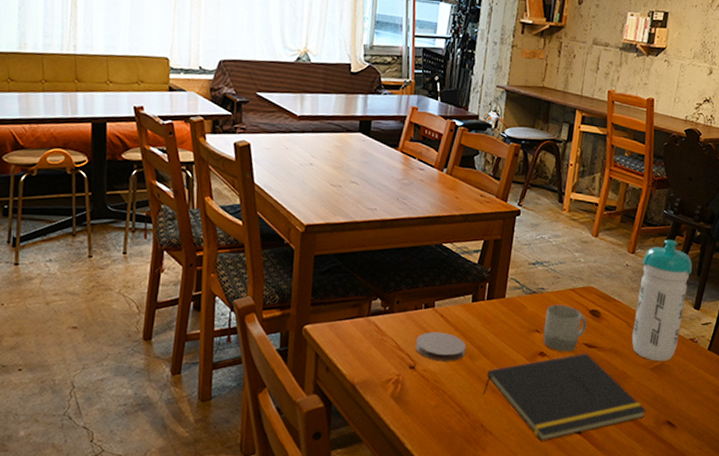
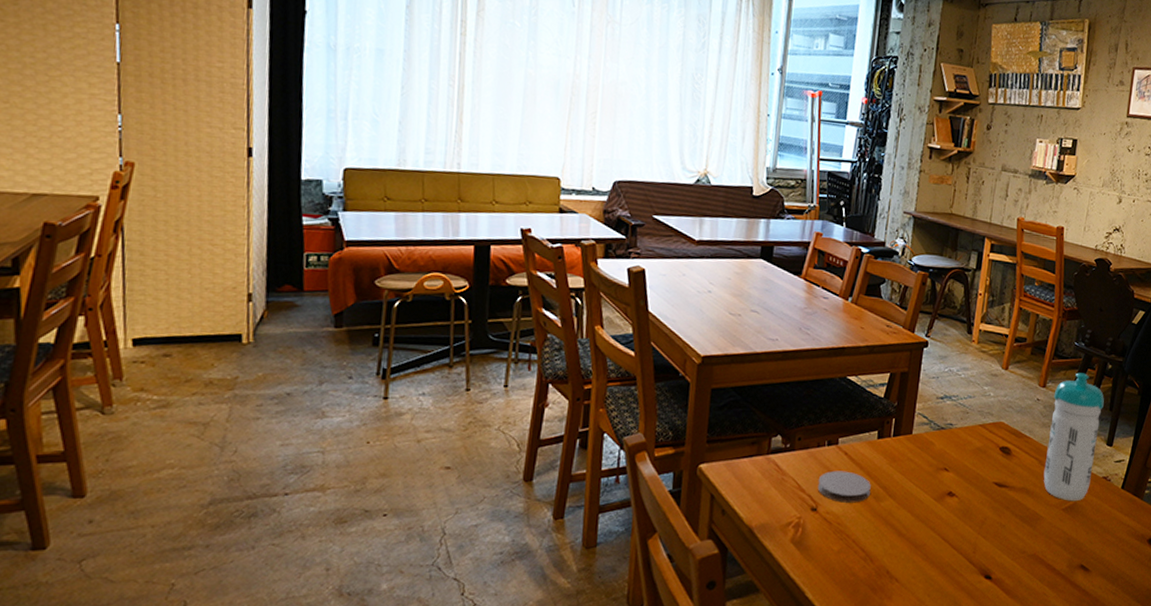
notepad: present [482,353,647,442] -> none [888,493,1060,589]
cup: present [543,304,587,352] -> none [951,441,997,492]

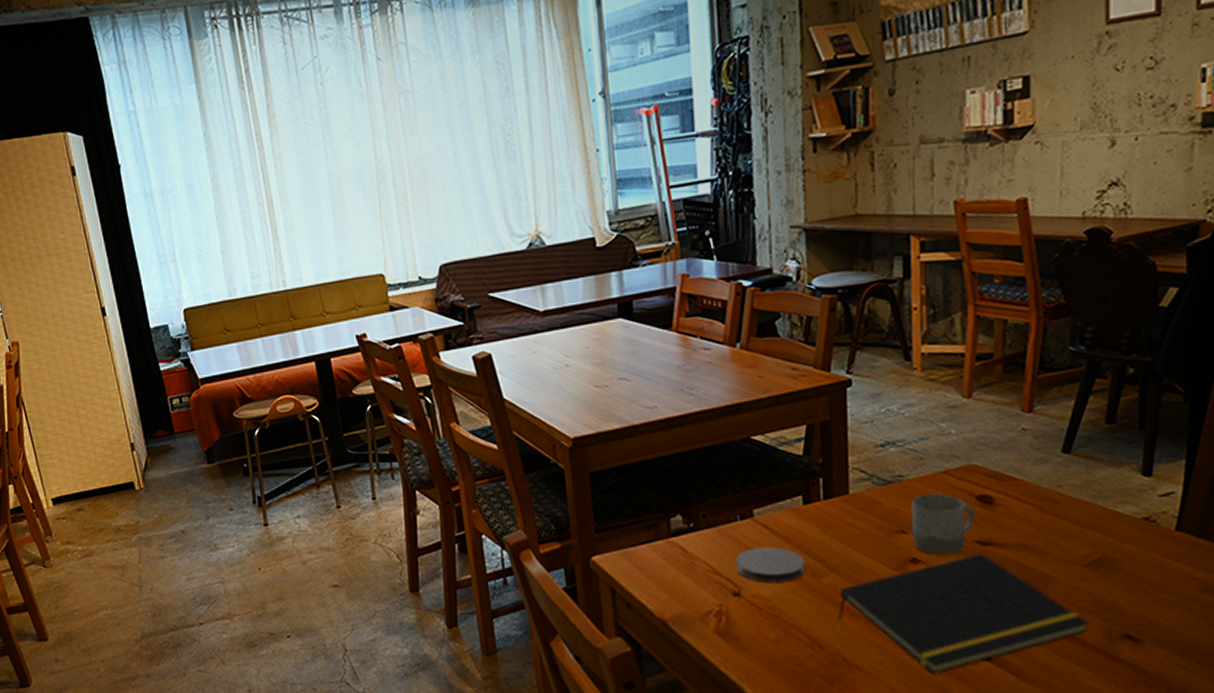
notepad: none [888,493,1060,589] -> present [837,553,1090,675]
cup: none [951,441,997,492] -> present [911,493,975,556]
water bottle: present [1043,372,1104,502] -> none [1047,385,1129,554]

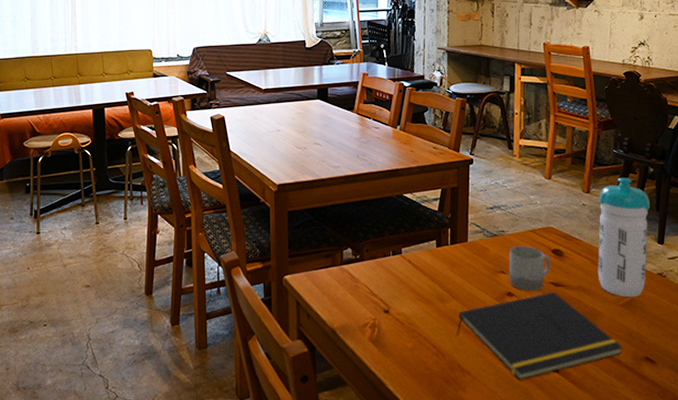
coaster: present [735,546,805,584] -> none [387,277,435,305]
water bottle: none [1047,385,1129,554] -> present [598,178,650,298]

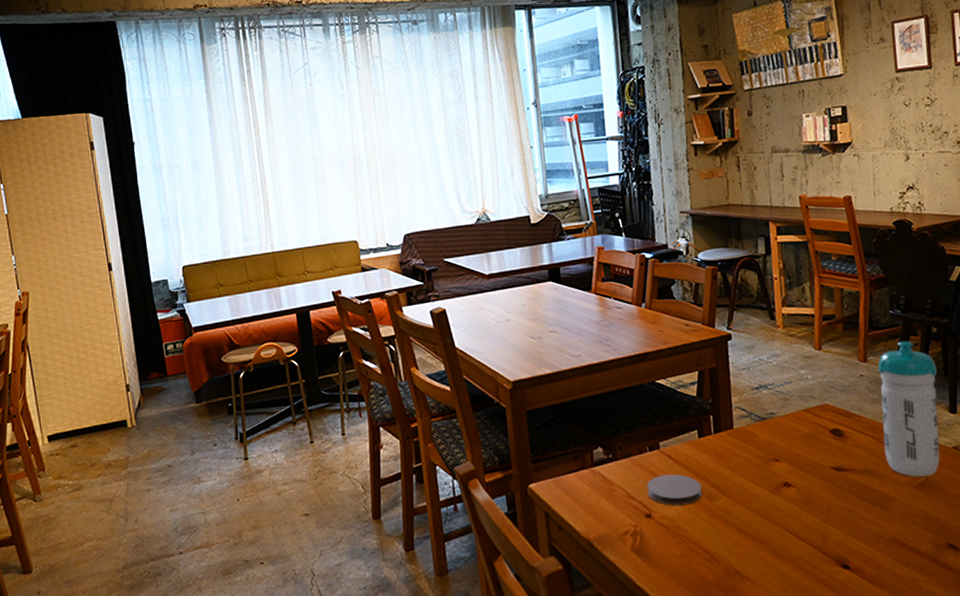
coaster: none [387,277,435,305] -> present [646,474,702,506]
notepad: present [456,292,624,381] -> none [729,477,922,583]
cup: present [508,246,551,292] -> none [781,428,831,480]

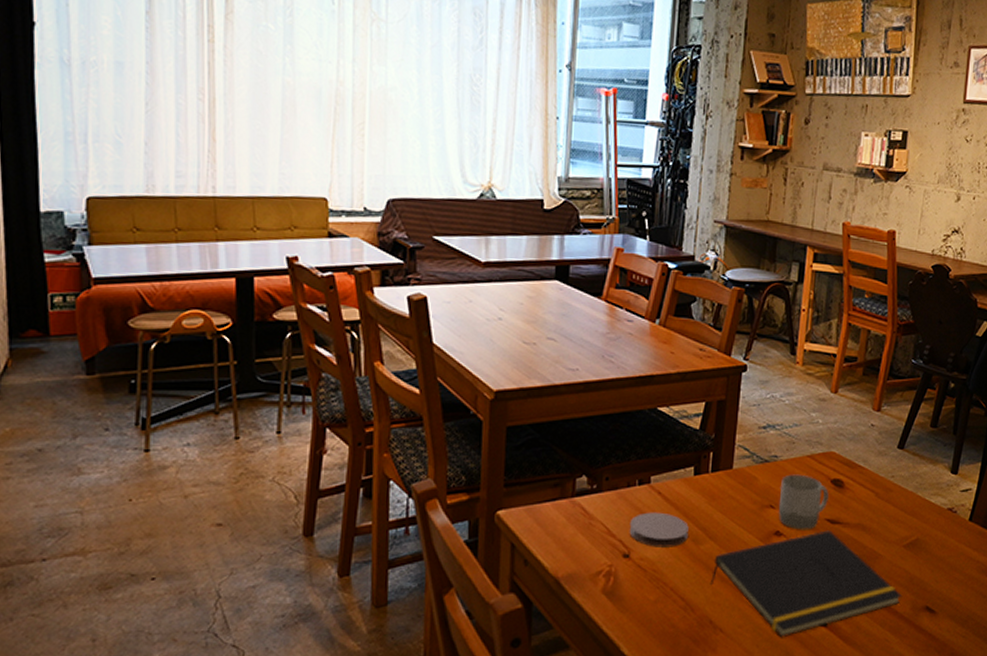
notepad: none [729,477,922,583] -> present [709,530,902,638]
cup: none [781,428,831,480] -> present [778,474,829,530]
water bottle: present [877,341,940,478] -> none [881,393,947,537]

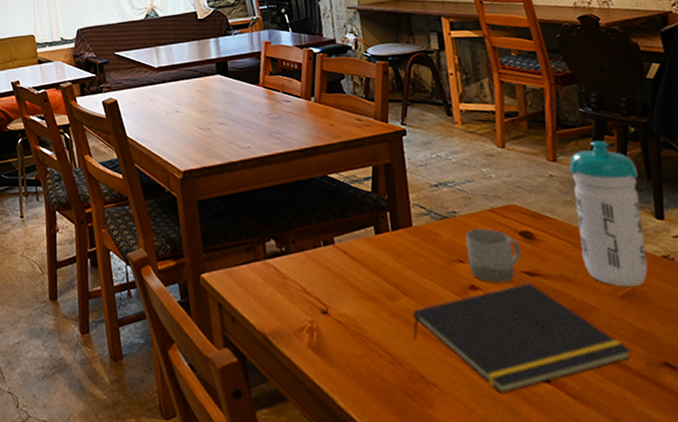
coaster: present [629,512,689,547] -> none [322,270,382,304]
water bottle: none [881,393,947,537] -> present [569,140,648,287]

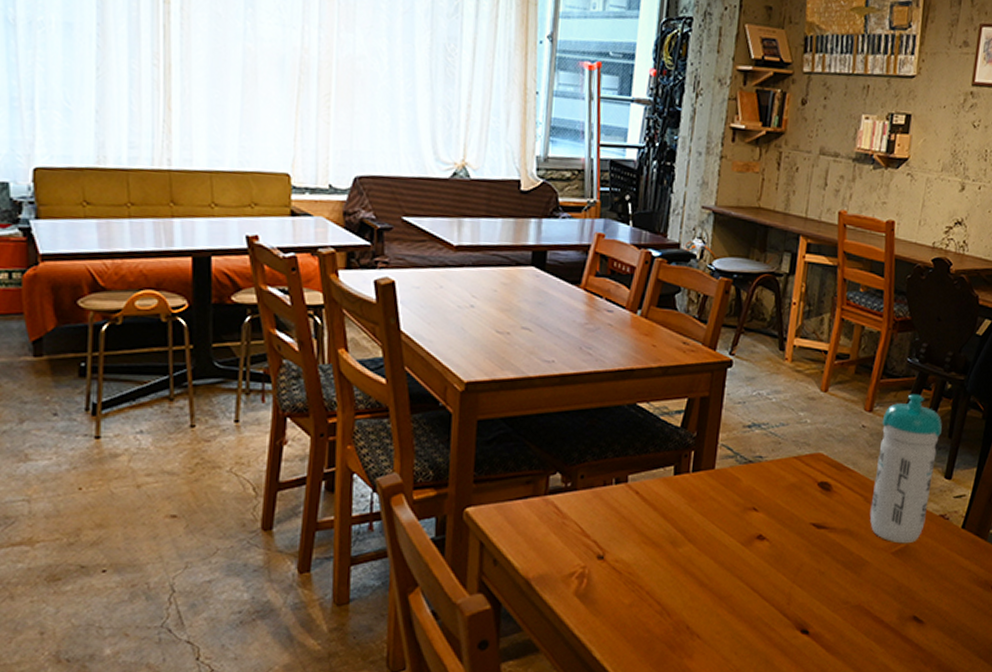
notepad: present [412,283,632,394] -> none [687,535,889,646]
cup: present [465,228,521,284] -> none [761,476,815,535]

